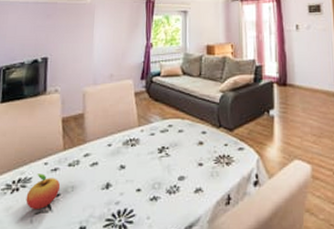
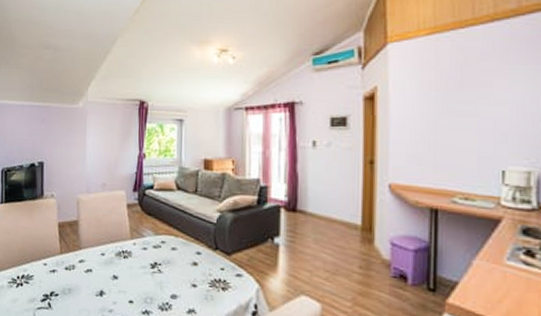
fruit: present [26,174,61,210] -> none [29,272,59,306]

